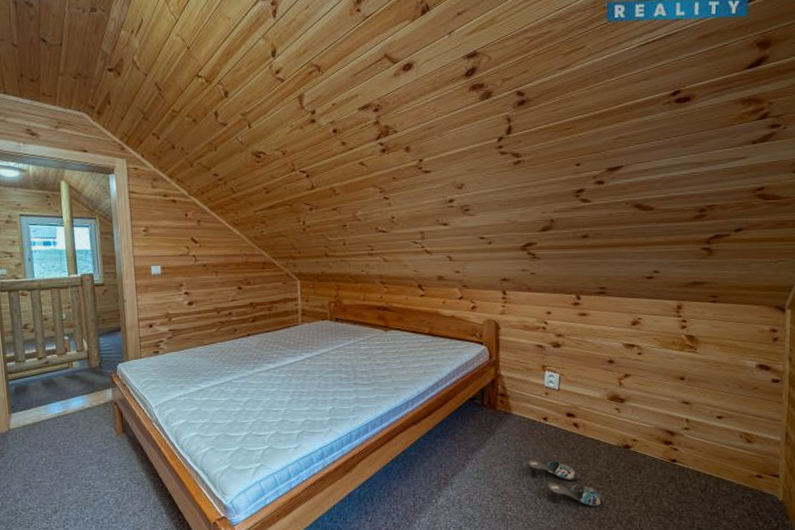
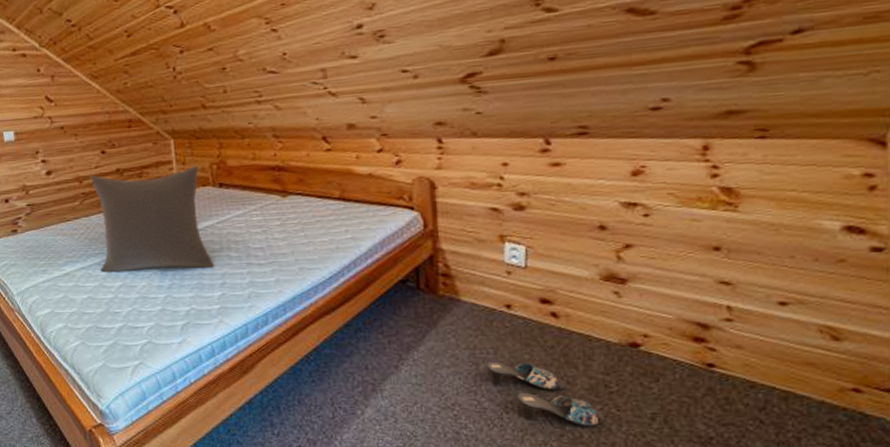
pillow: none [226,303,327,390] -> present [89,165,214,273]

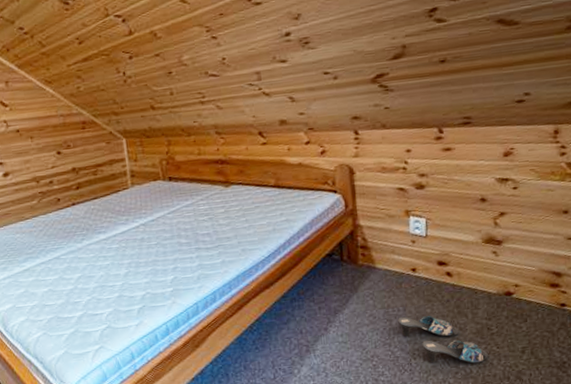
pillow: present [89,165,214,273] -> none [46,161,166,266]

